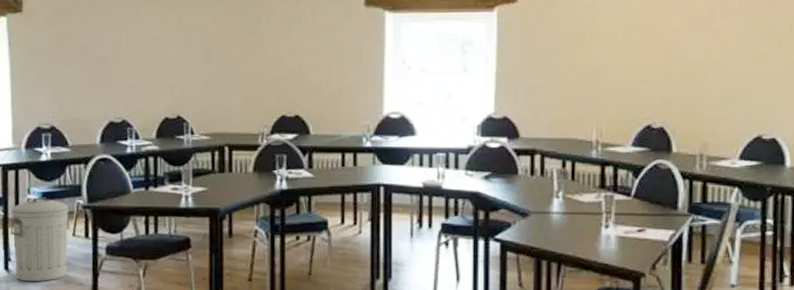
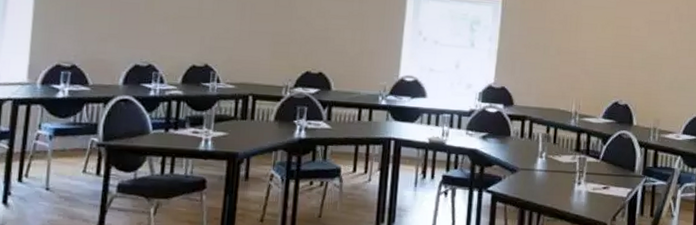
trash can: present [10,196,70,282] -> none [14,132,82,217]

